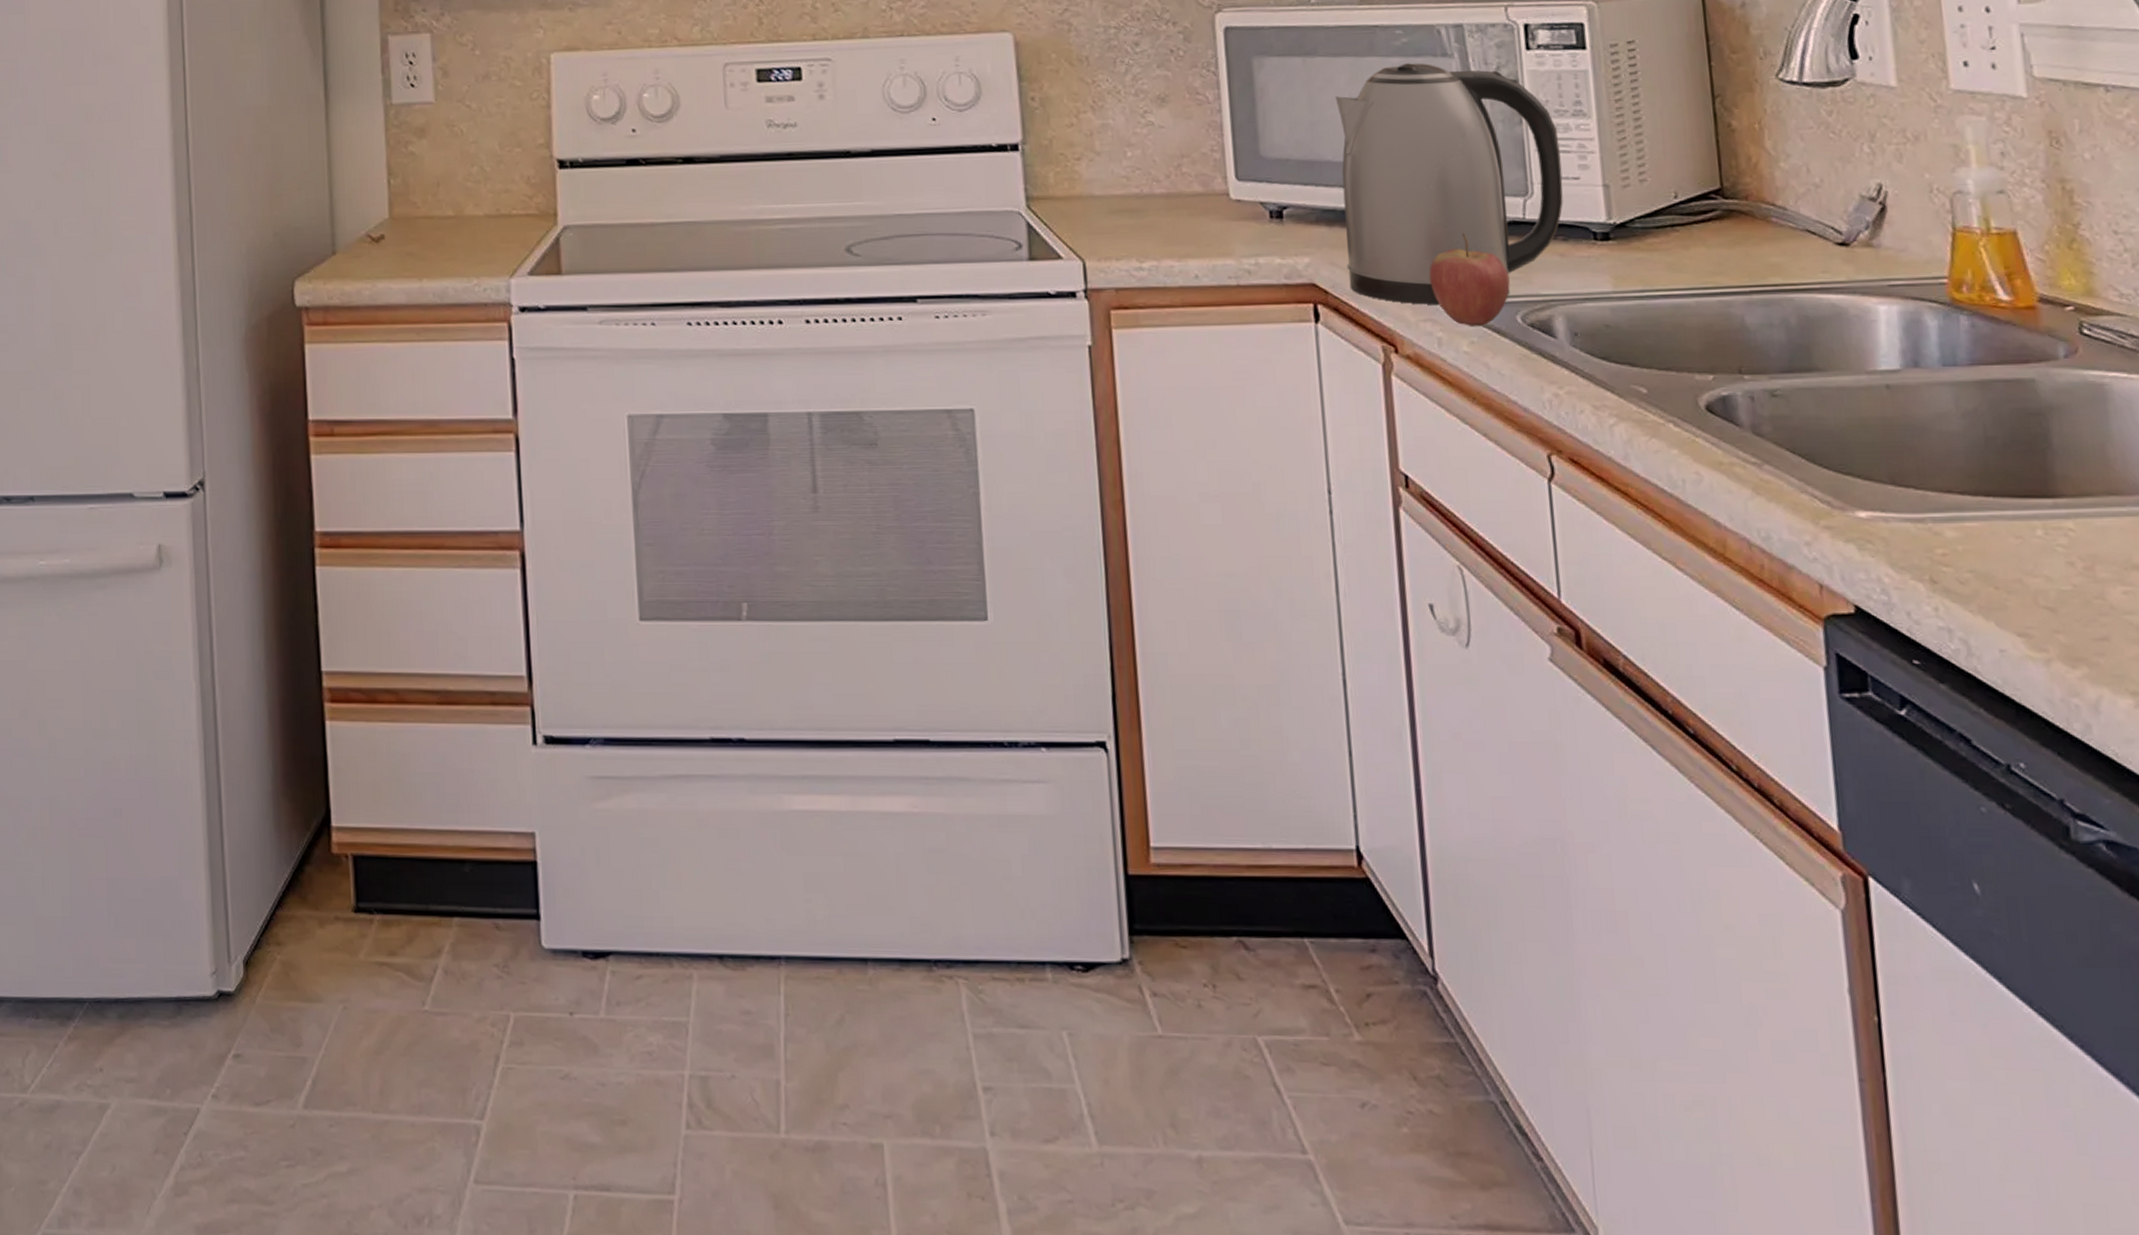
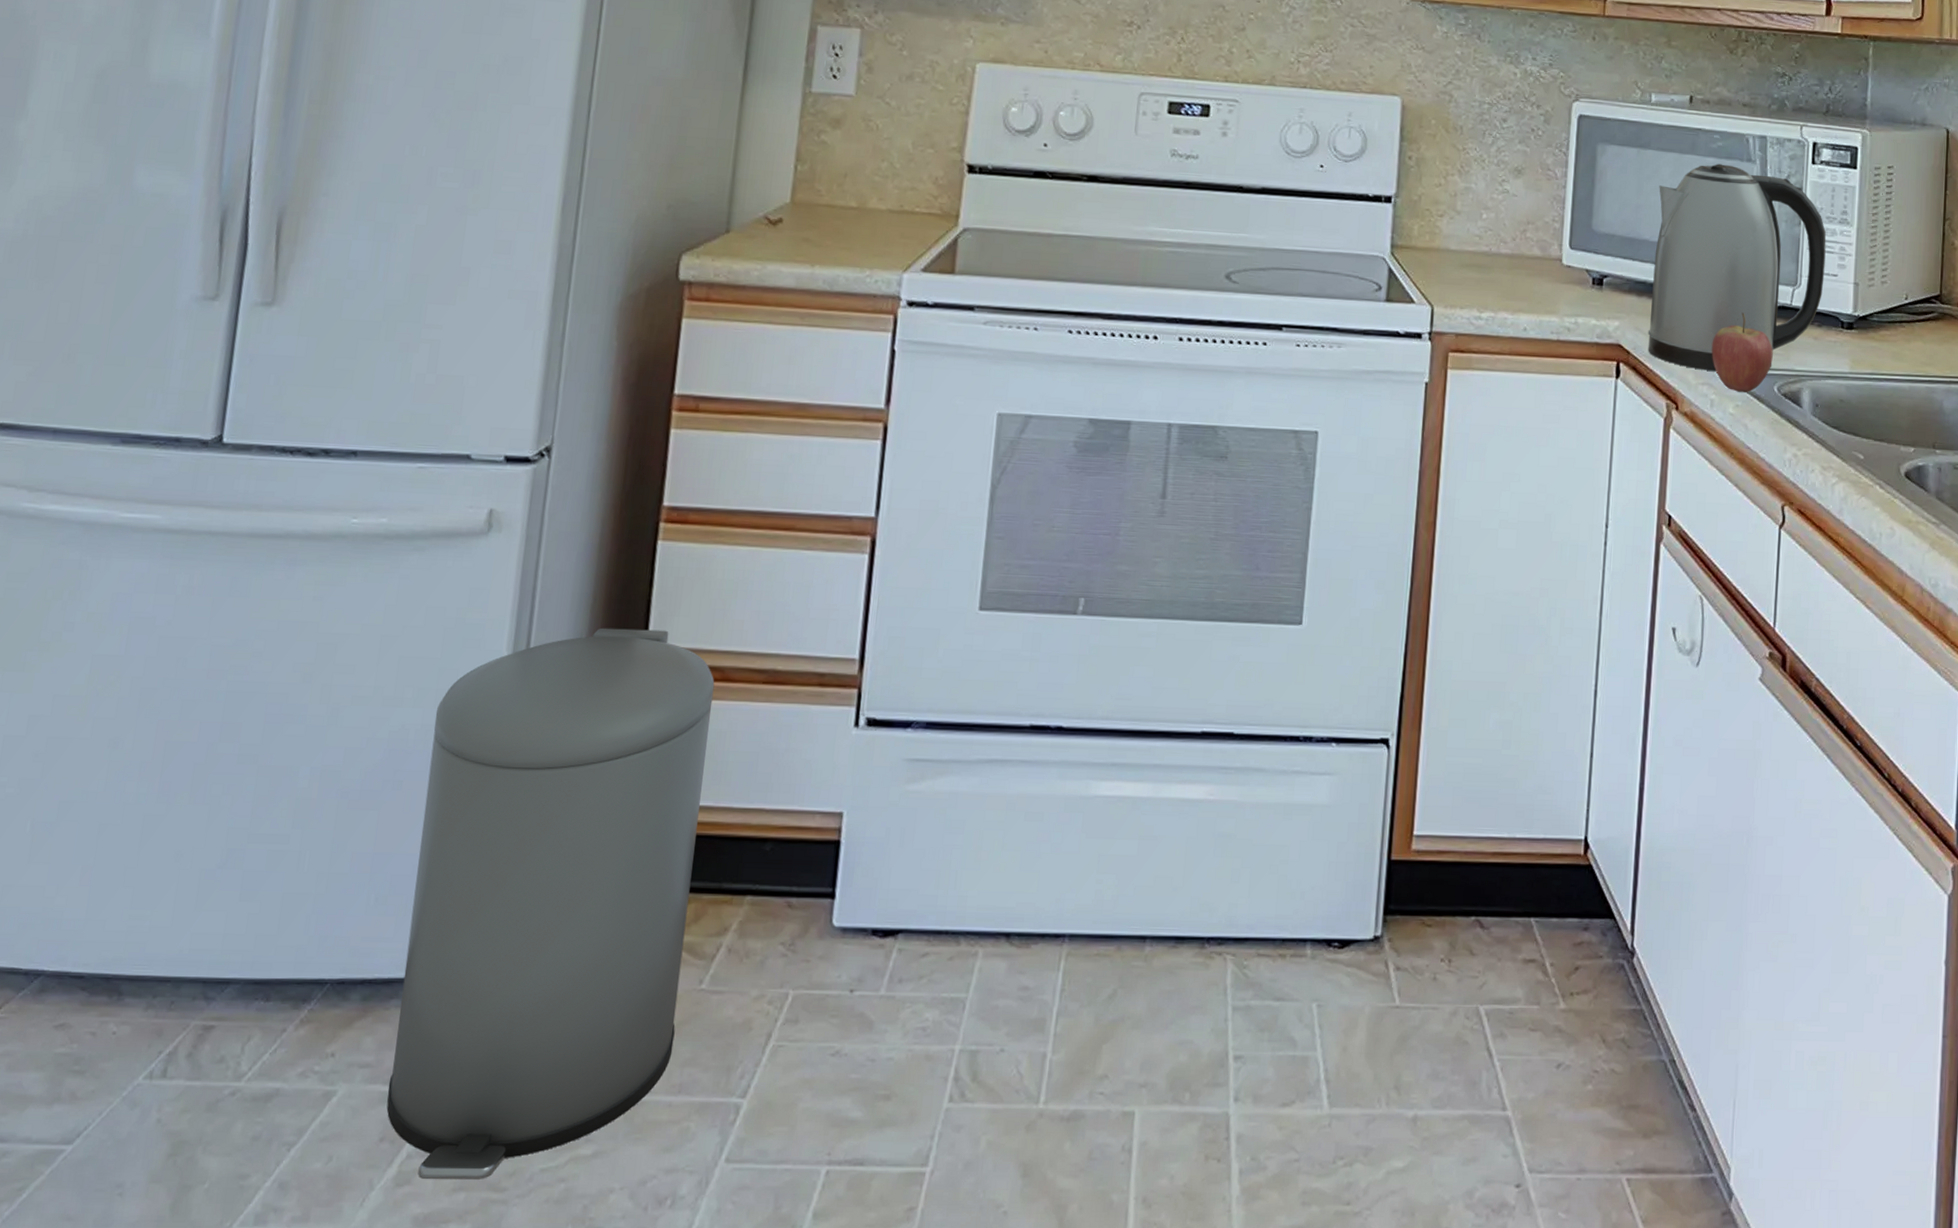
pedal bin: none [140,655,407,1192] -> present [386,627,715,1180]

